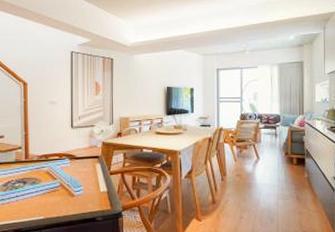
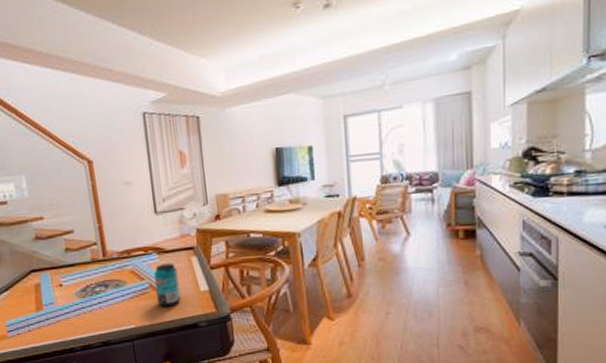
beverage can: none [65,167,84,203] -> present [154,263,181,307]

